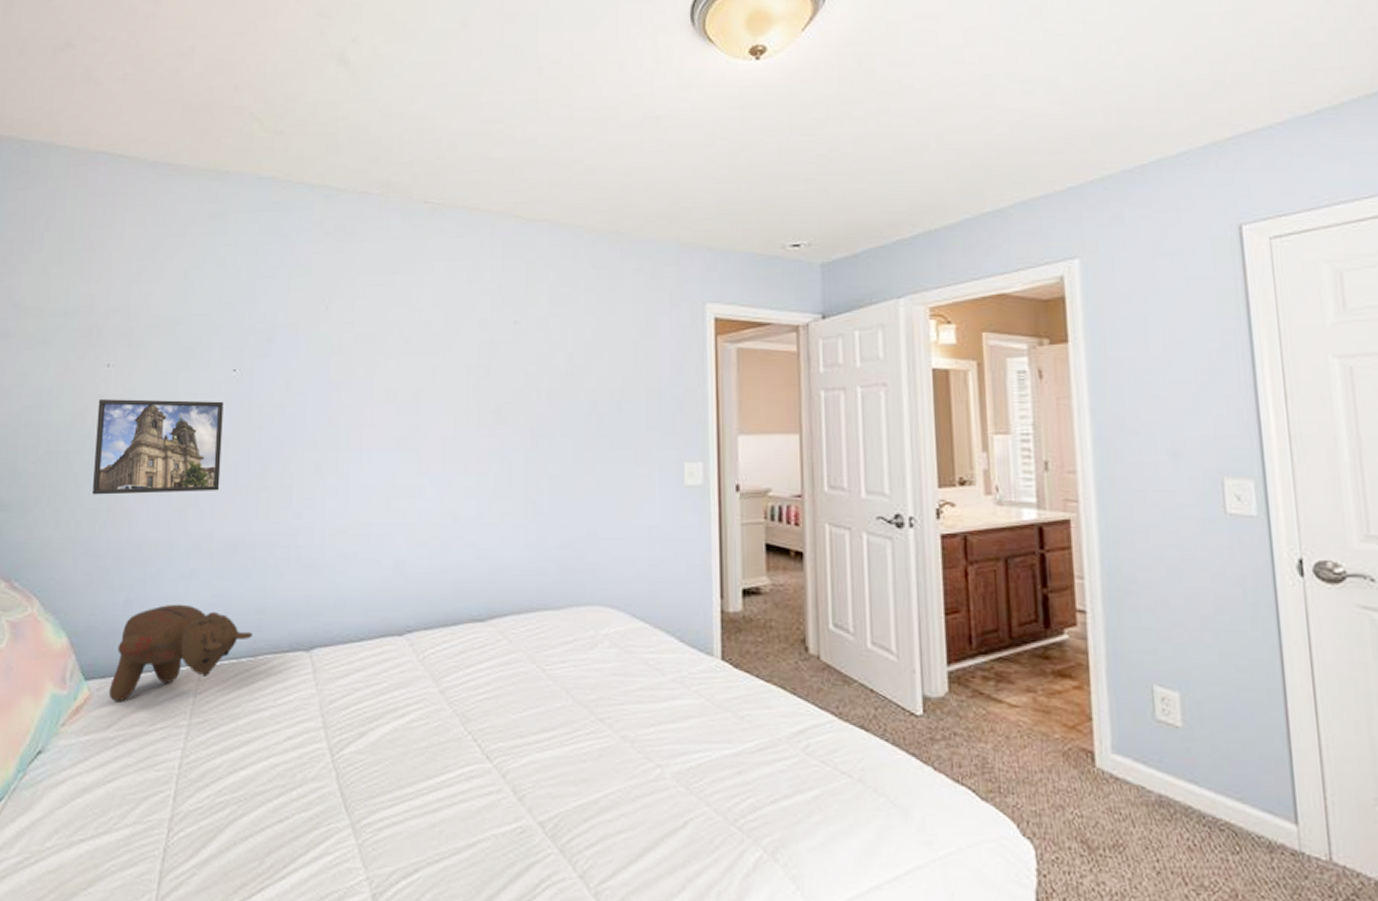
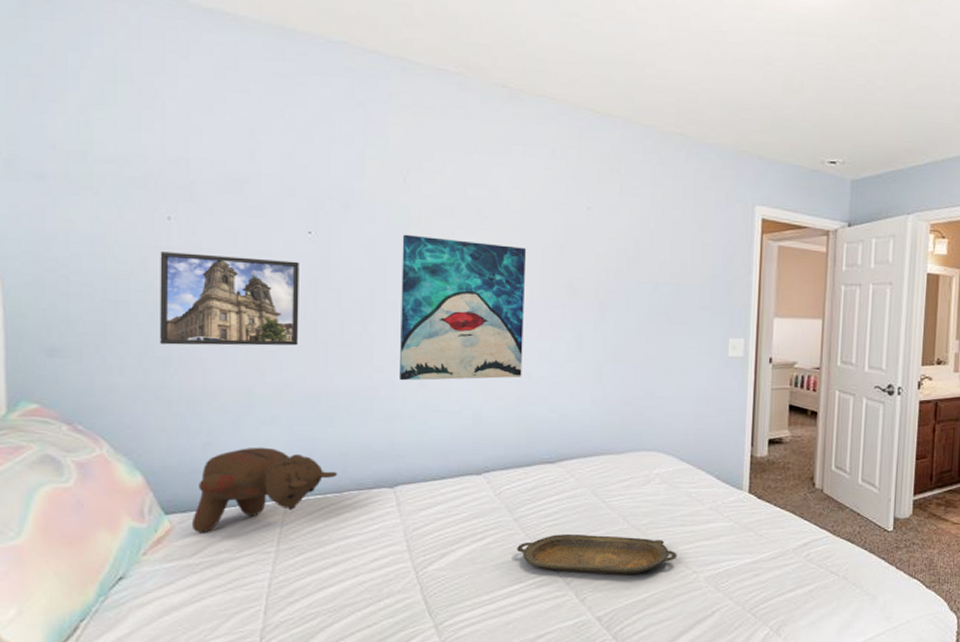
wall art: none [318,365,449,526] -> present [400,234,526,381]
serving tray: none [444,711,636,767] -> present [517,534,677,575]

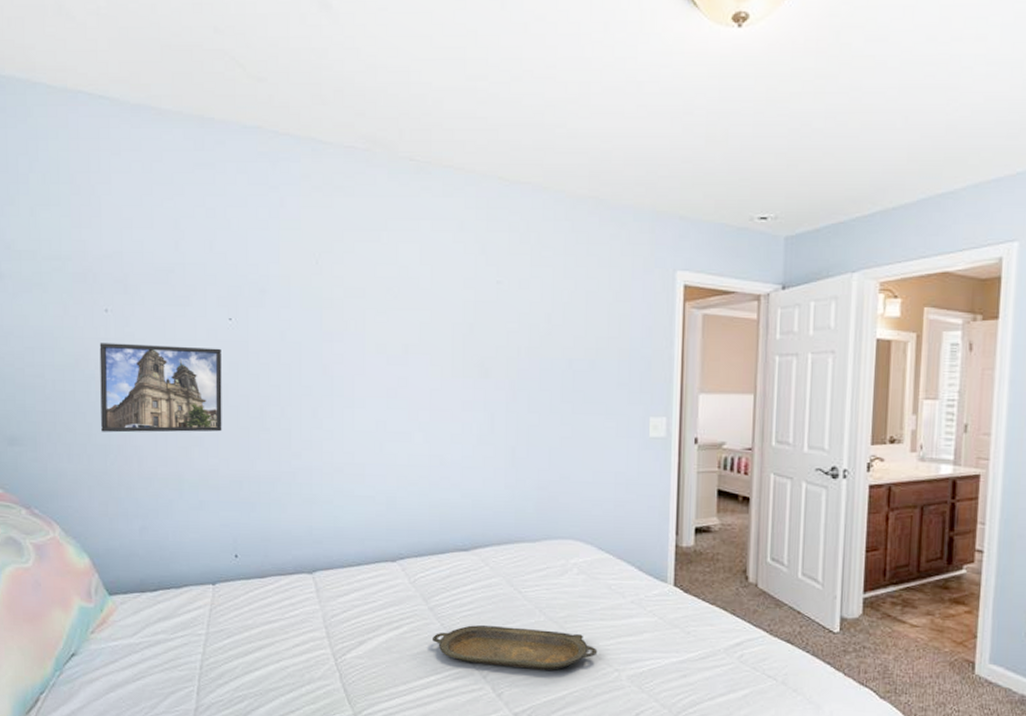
teddy bear: present [191,447,338,533] -> none [132,531,261,614]
wall art: present [400,234,526,381] -> none [316,317,436,466]

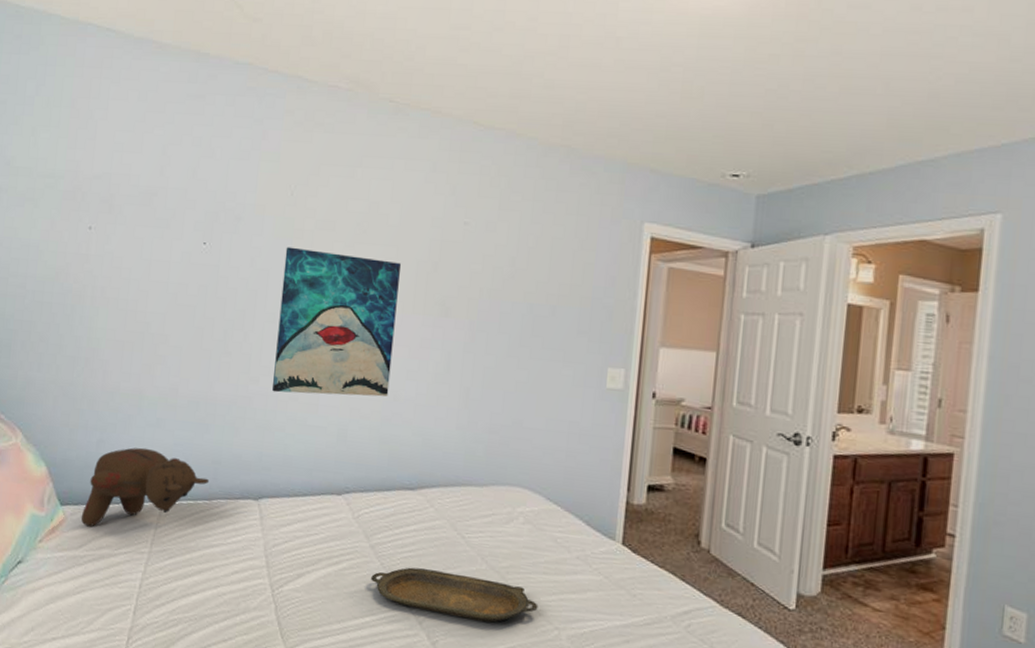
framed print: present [99,343,222,433] -> none [72,258,193,352]
teddy bear: none [132,531,261,614] -> present [81,447,210,527]
wall art: none [316,317,436,466] -> present [272,247,401,397]

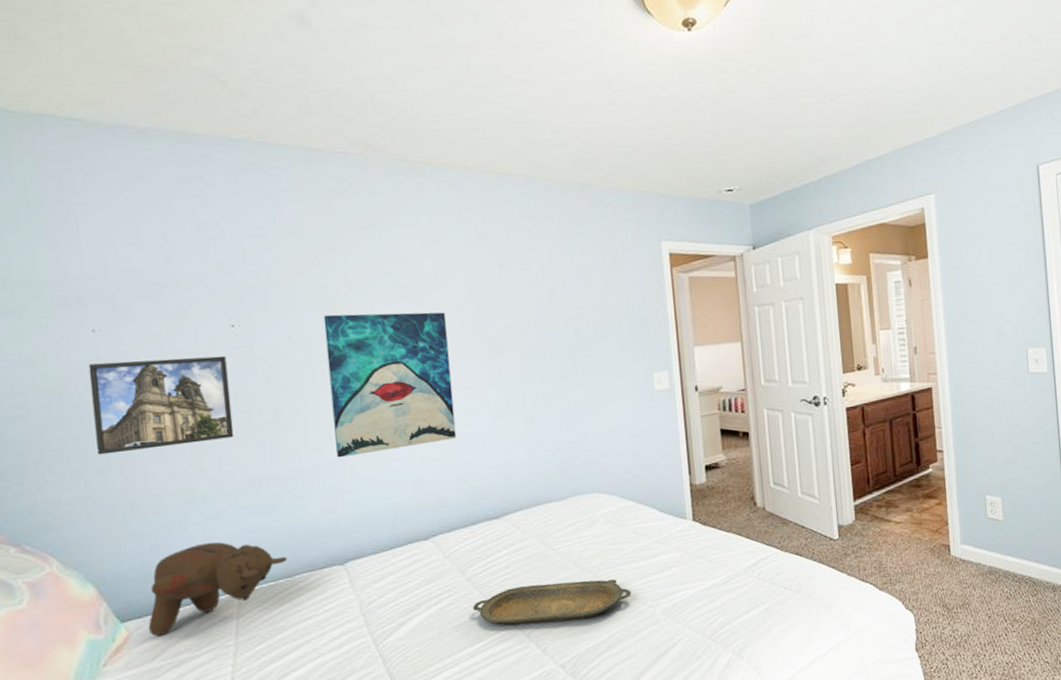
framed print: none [72,258,193,352] -> present [88,355,234,455]

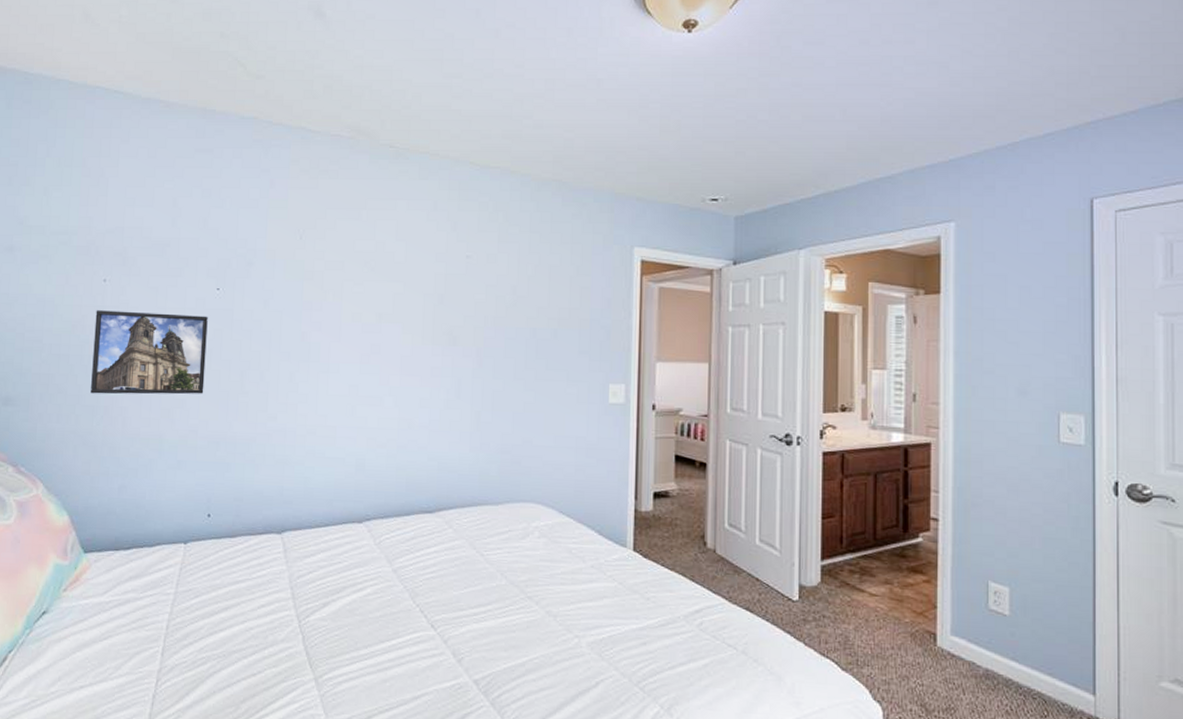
teddy bear: present [148,542,288,637] -> none [105,490,233,572]
wall art: present [323,312,457,458] -> none [290,288,408,428]
serving tray: present [473,579,632,625] -> none [395,588,558,636]

